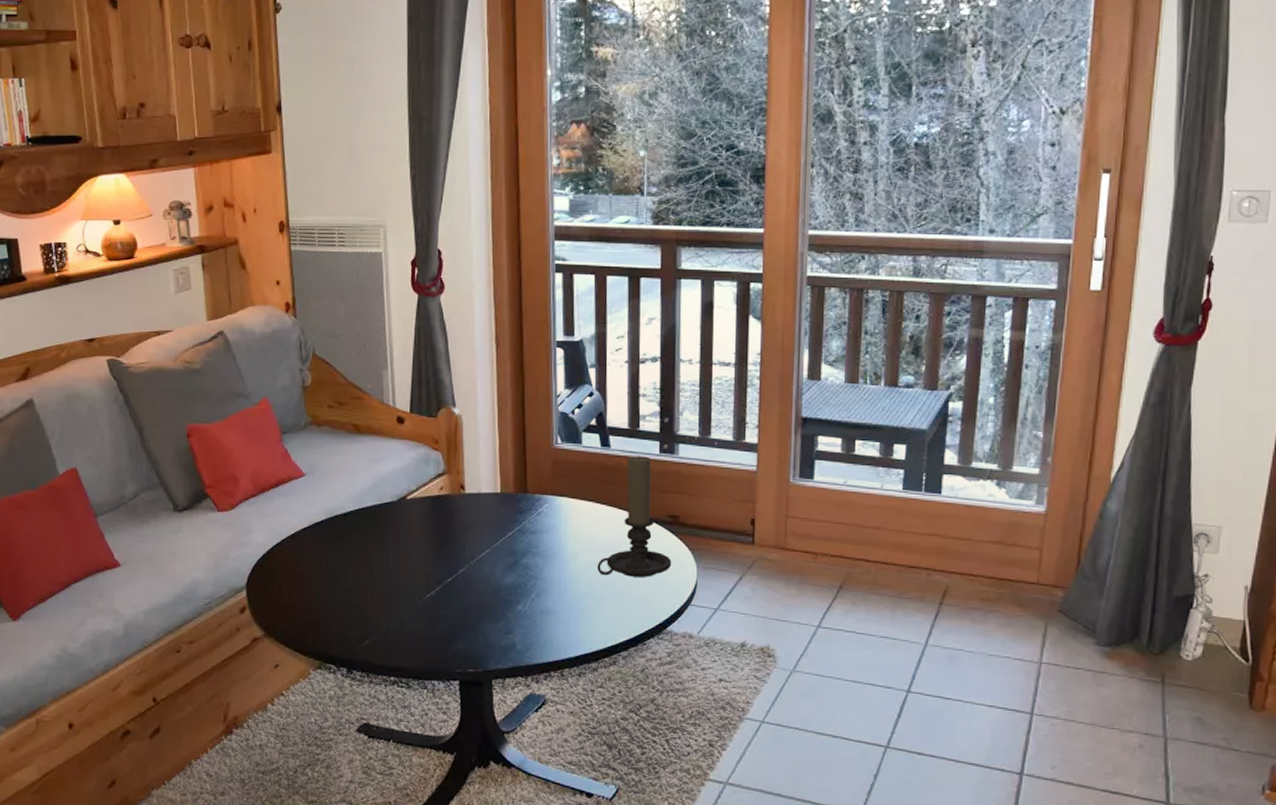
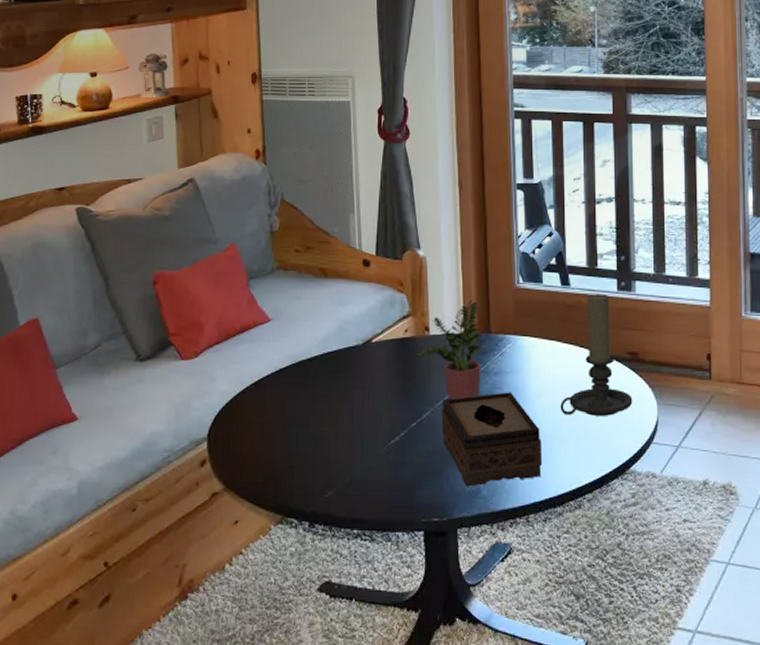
potted plant: none [451,459,518,557] -> present [416,300,481,400]
tissue box: none [477,551,577,641] -> present [441,392,542,487]

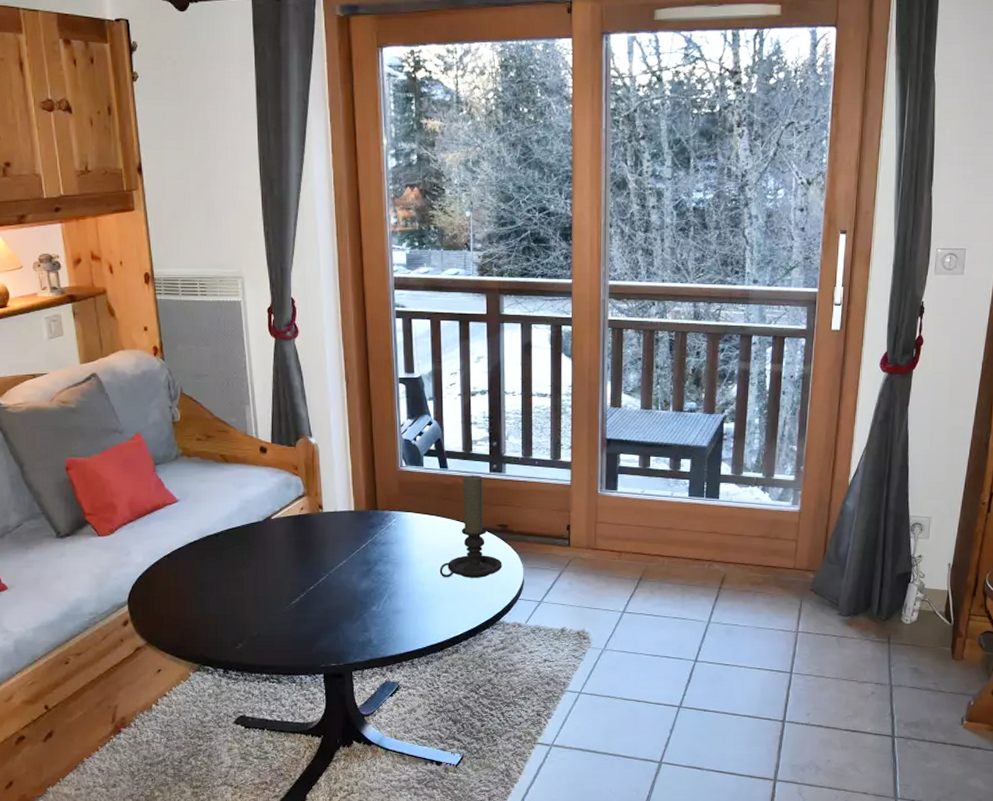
potted plant: present [416,300,481,400] -> none [311,481,370,567]
tissue box: present [441,392,542,487] -> none [336,559,424,638]

